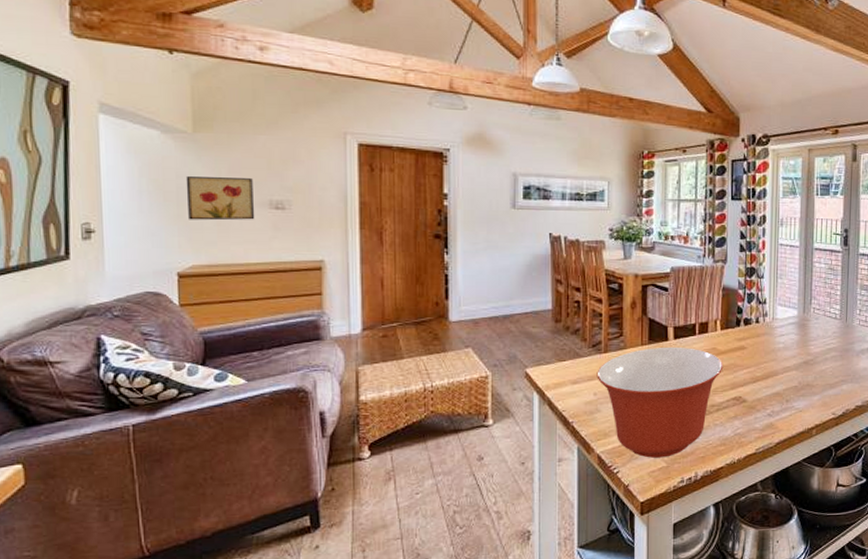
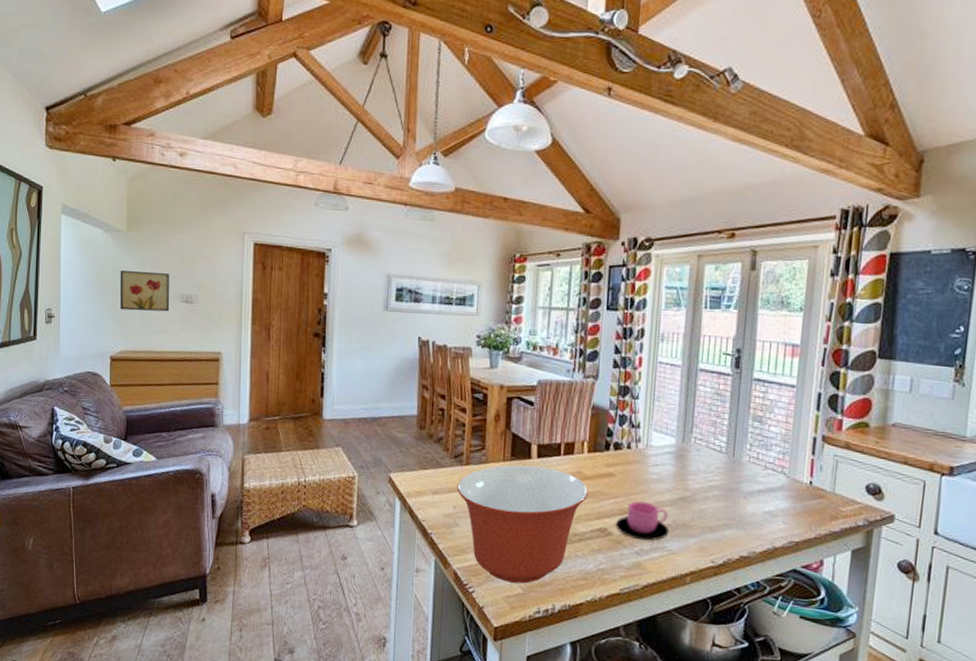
cup: none [749,369,796,403] -> present [616,501,670,541]

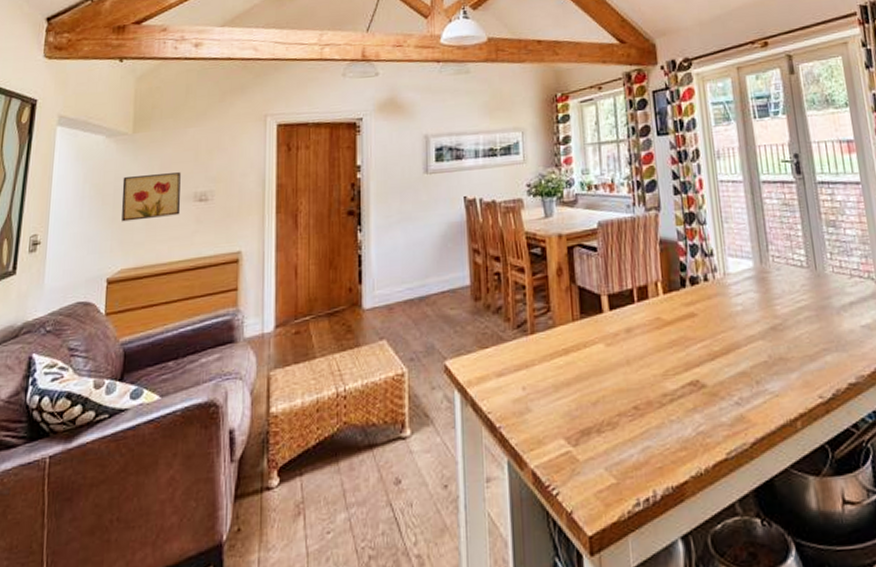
mixing bowl: present [457,464,589,584] -> none [524,320,672,472]
cup: present [616,501,670,541] -> none [707,339,768,387]

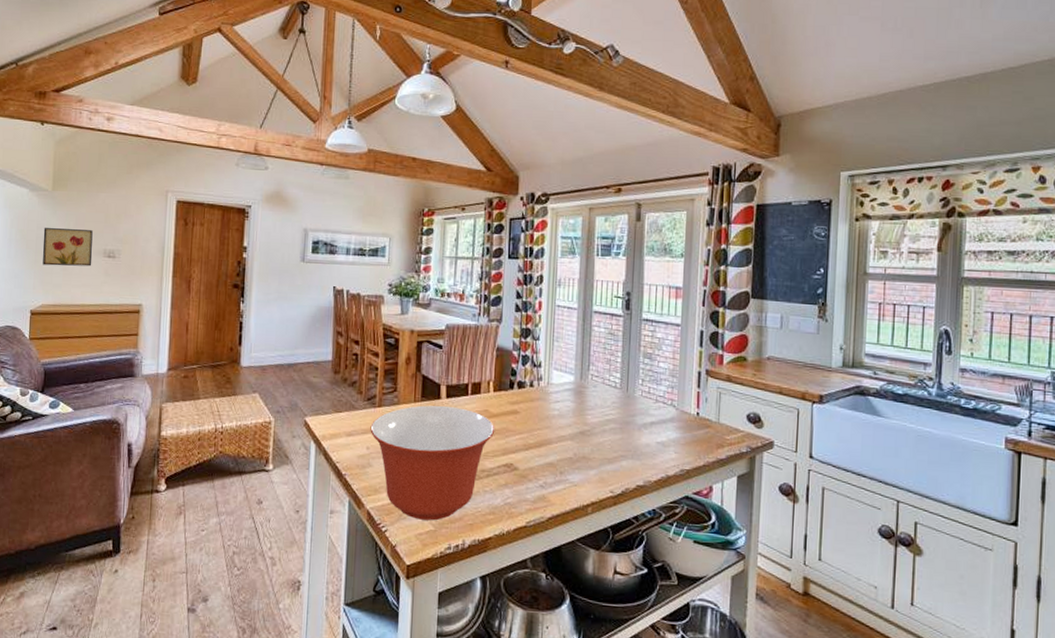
mixing bowl: none [524,320,672,472] -> present [370,405,495,521]

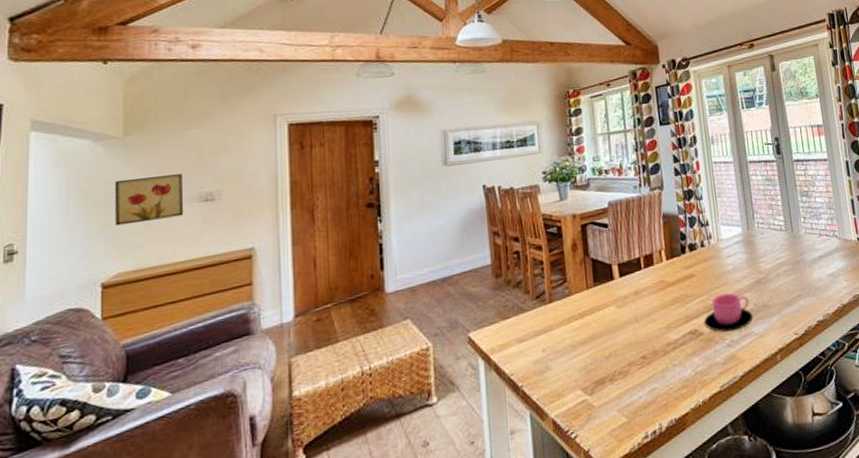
mixing bowl: present [370,405,495,521] -> none [543,284,675,415]
cup: none [521,436,571,474] -> present [704,293,754,333]

